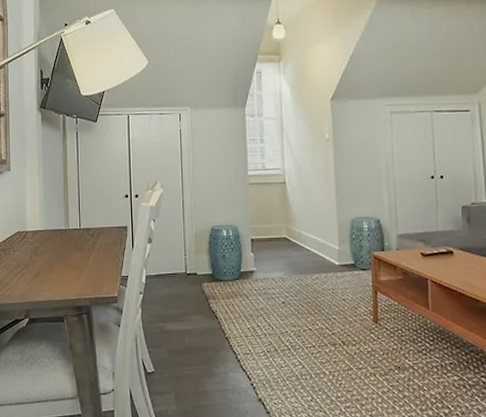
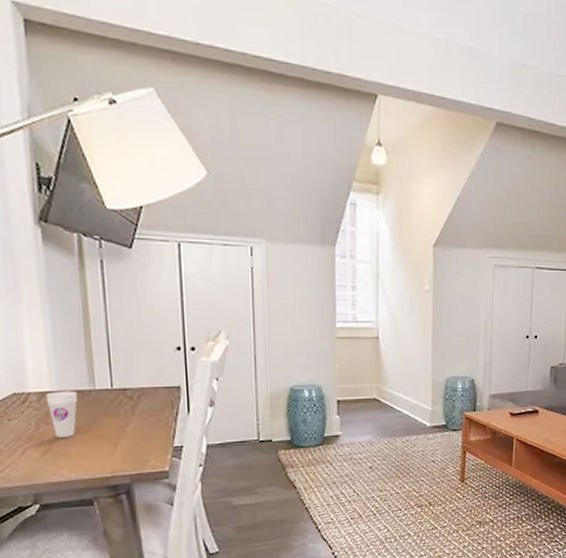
cup: none [38,230,57,266] -> present [47,391,77,437]

